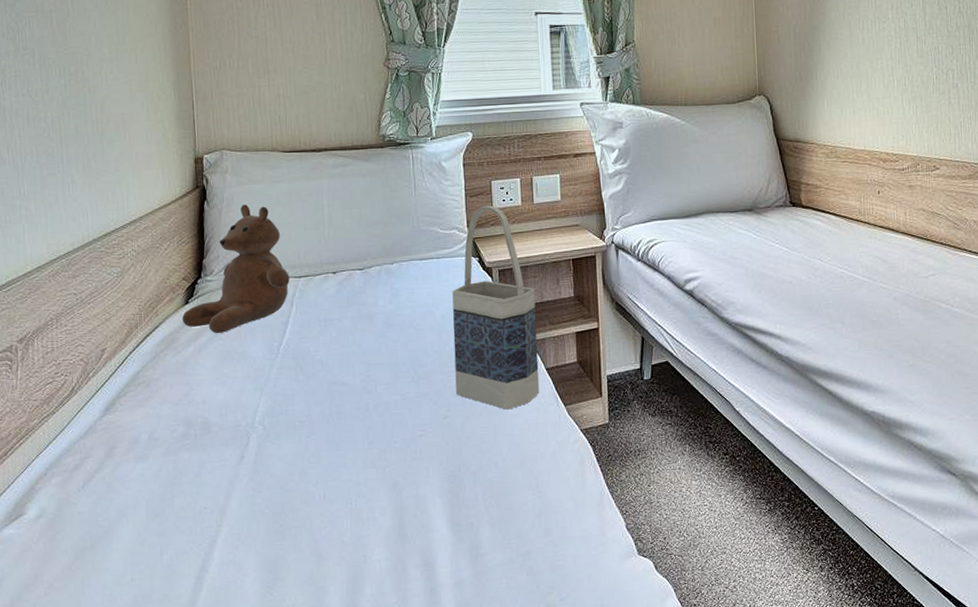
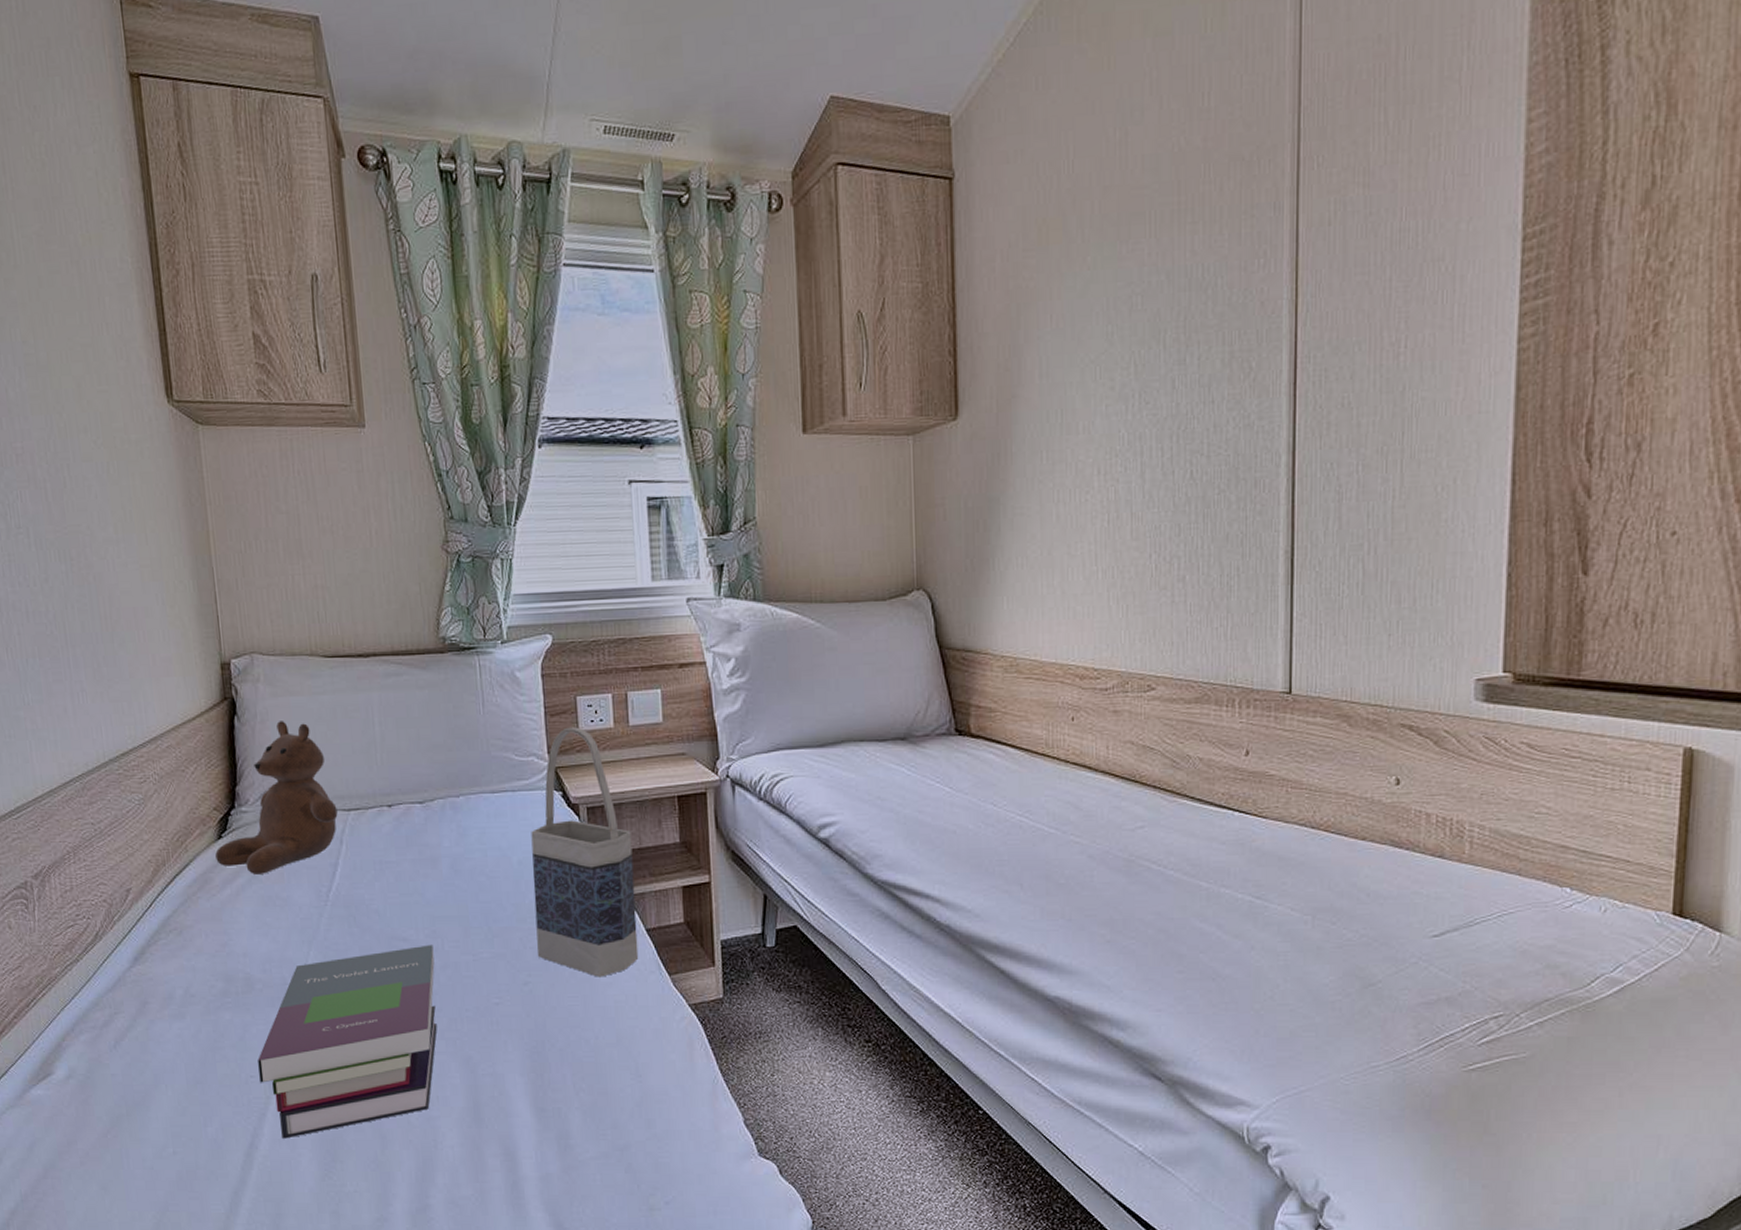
books: none [211,387,369,562] -> present [258,944,437,1139]

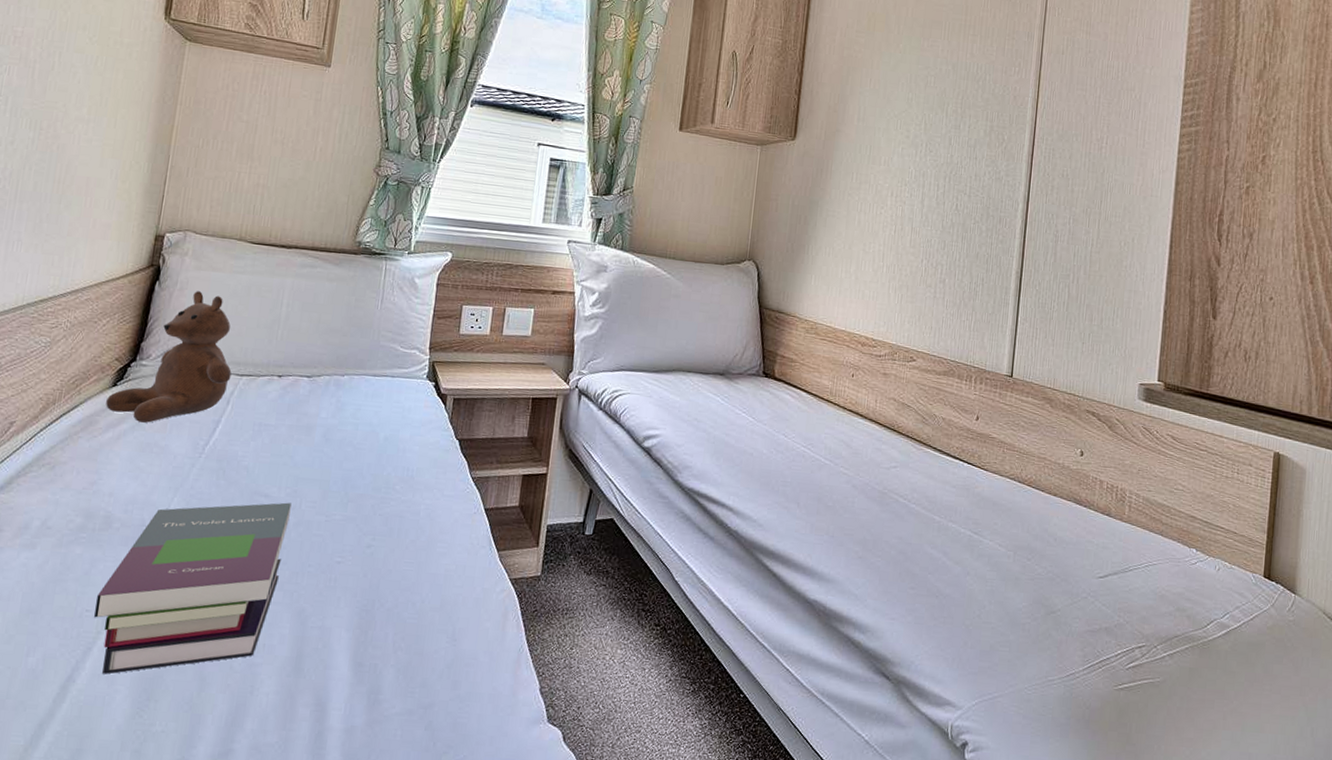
bag: present [531,727,639,977] -> none [385,329,488,547]

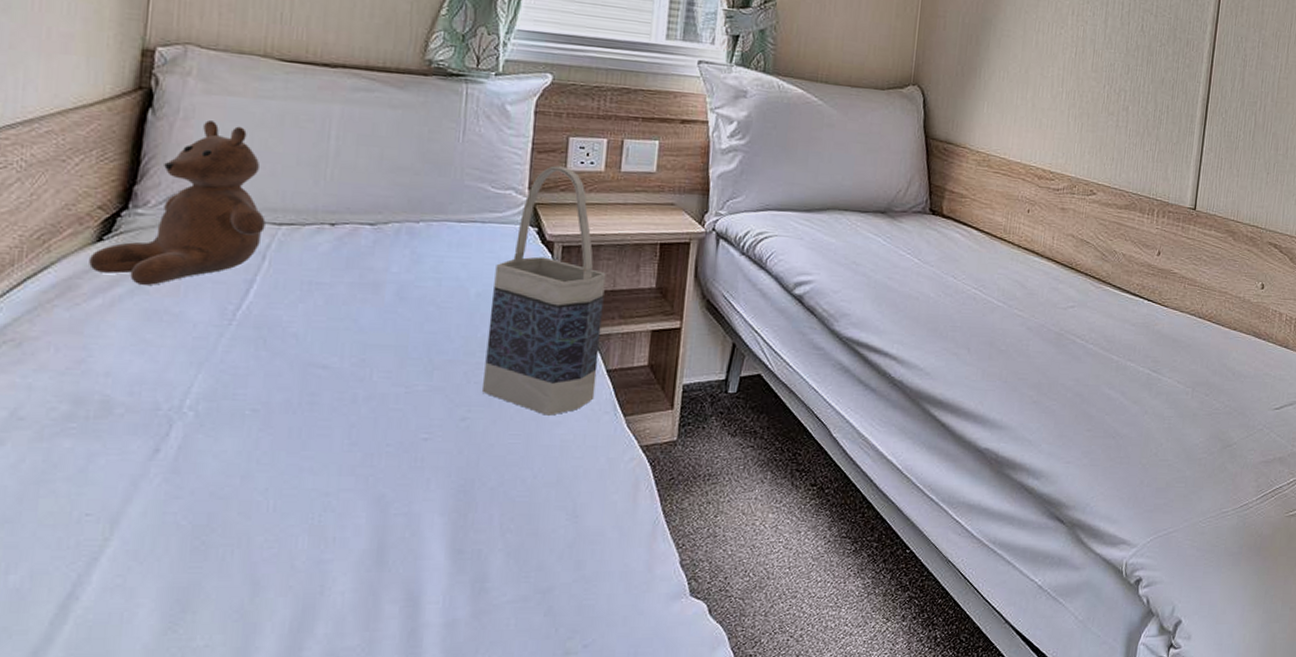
books: present [94,502,292,674] -> none [98,374,359,587]
bag: none [385,329,488,547] -> present [483,165,606,416]

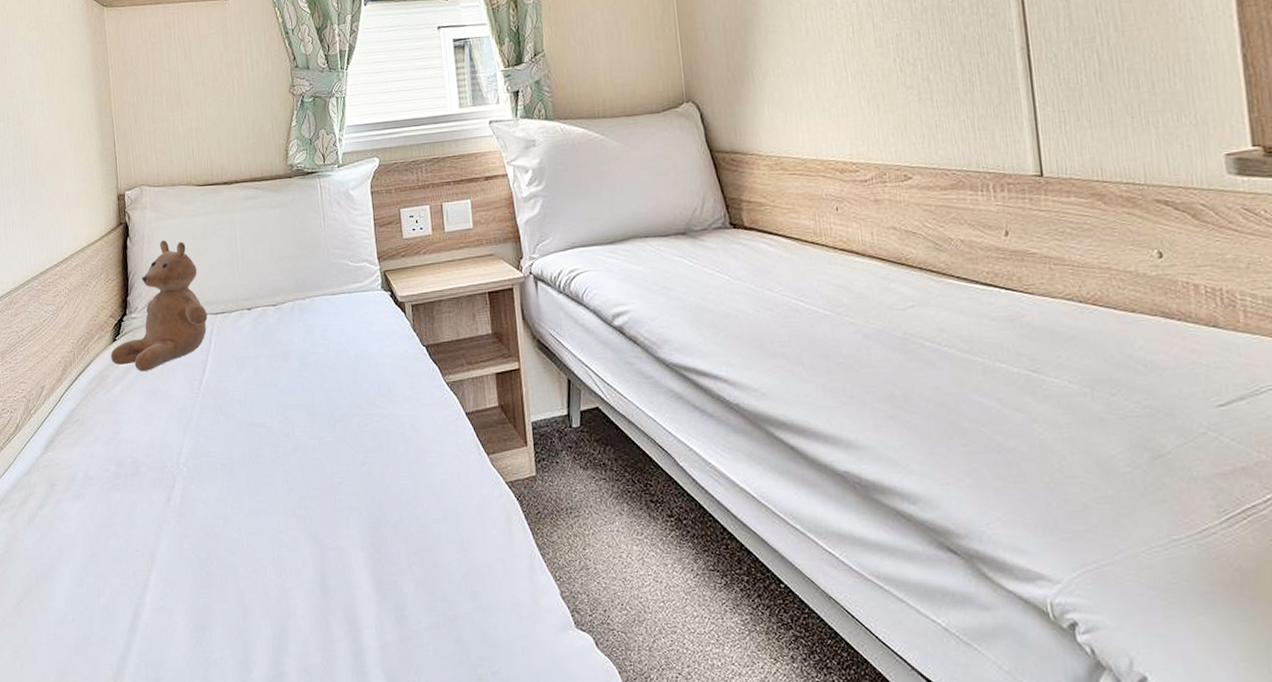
bag: present [483,165,606,416] -> none [365,235,460,458]

